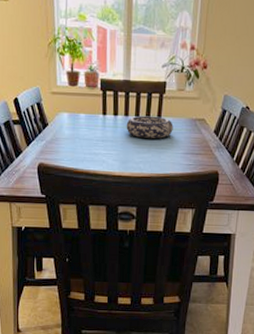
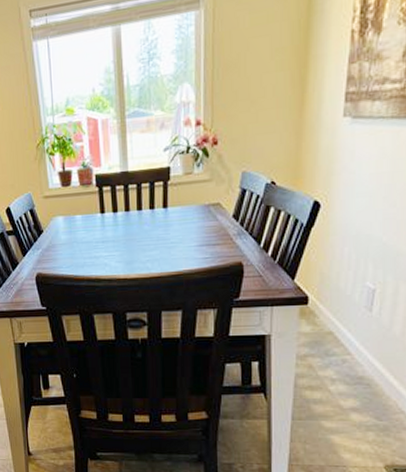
decorative bowl: present [126,115,173,139] -> none [128,207,183,234]

